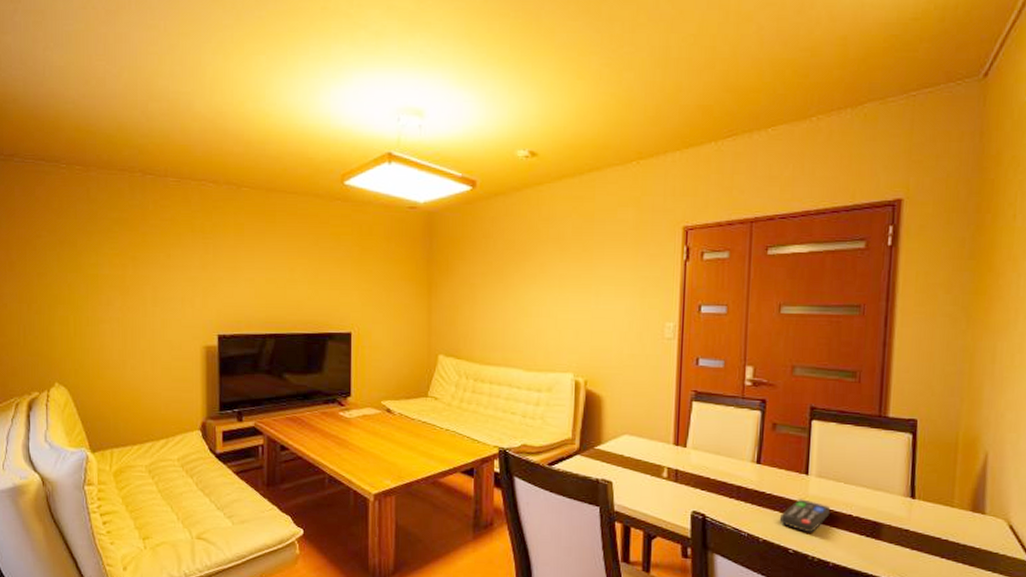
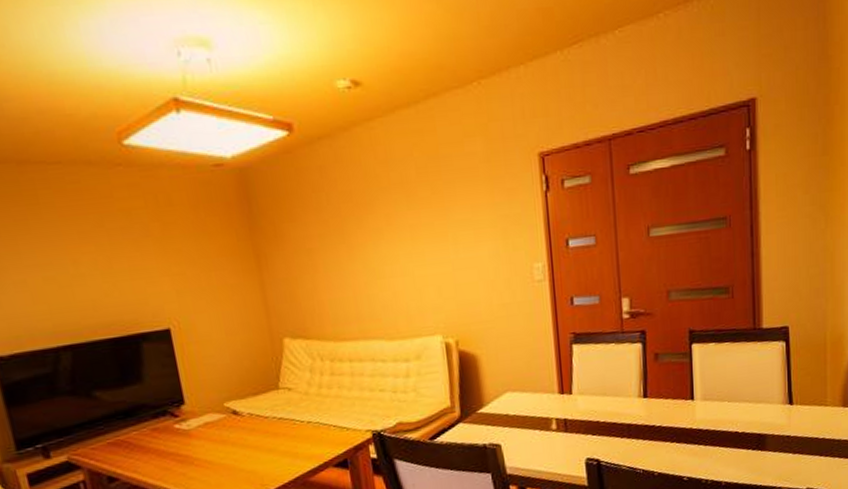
remote control: present [780,499,831,533] -> none [672,424,718,458]

